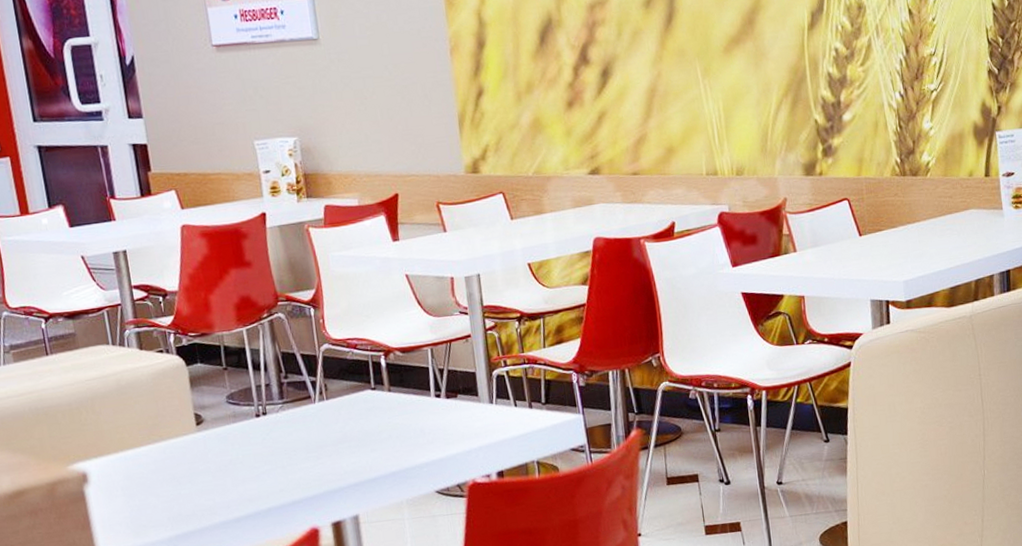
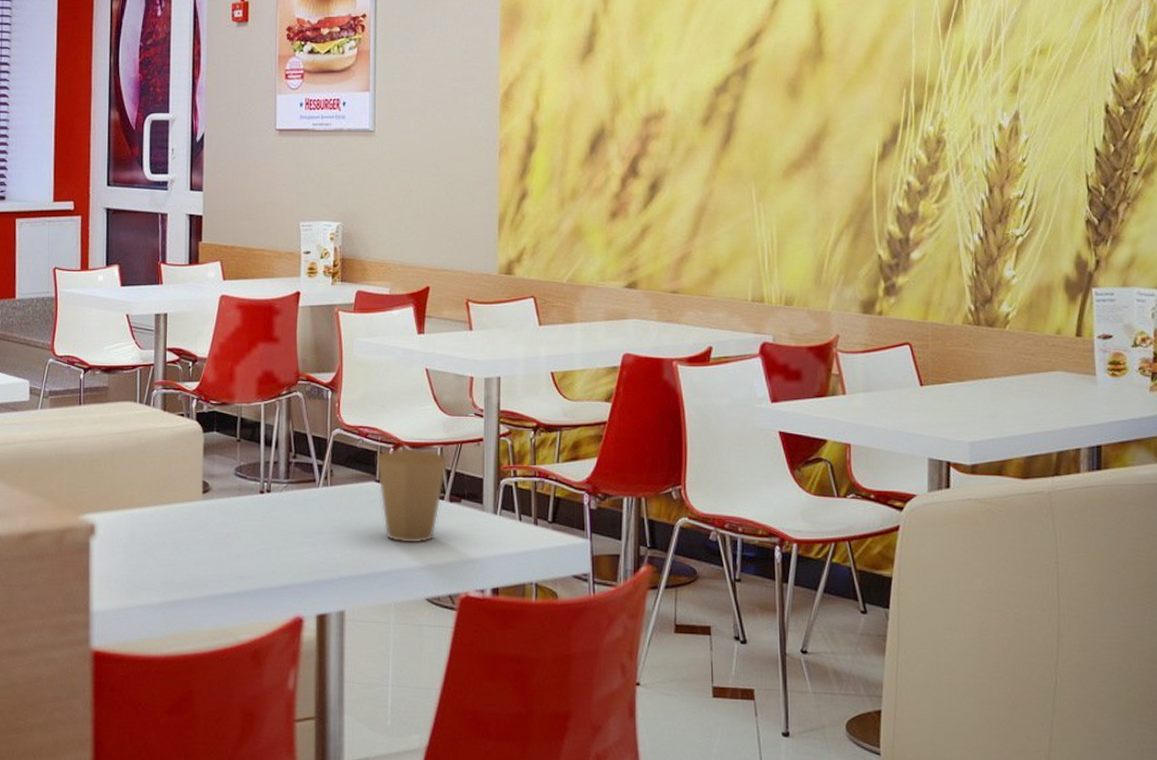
paper cup: none [367,352,440,444] -> present [375,449,448,543]

